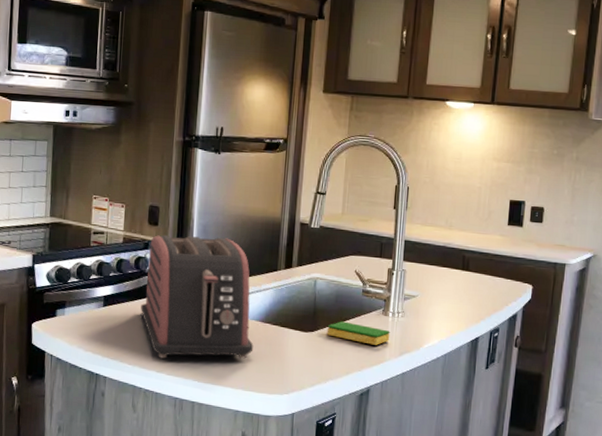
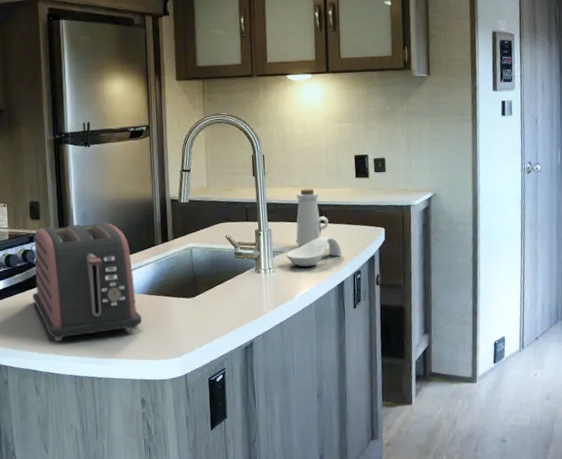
dish sponge: present [326,321,390,345] -> none [207,283,265,301]
spoon rest: none [418,285,481,317] -> present [286,237,342,267]
bottle: none [431,230,471,294] -> present [296,189,328,247]

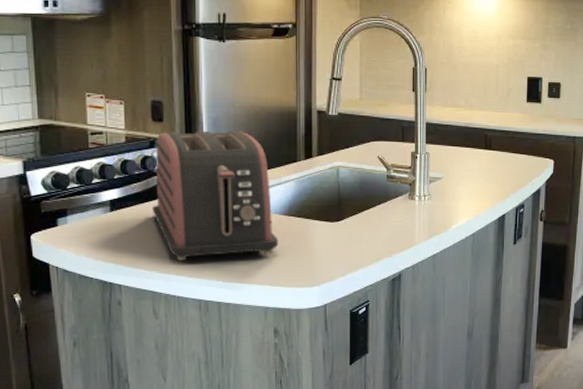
spoon rest: present [286,237,342,267] -> none [444,165,505,197]
bottle: present [296,189,328,247] -> none [456,110,493,174]

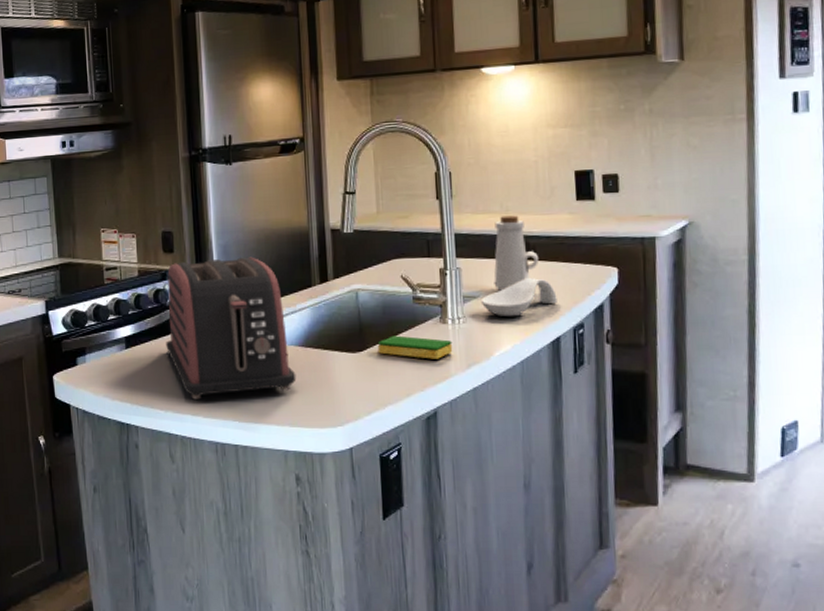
dish sponge: none [353,208,418,230] -> present [377,335,453,359]
spoon rest: none [444,165,505,197] -> present [480,278,557,317]
bottle: none [456,110,493,174] -> present [494,215,538,291]

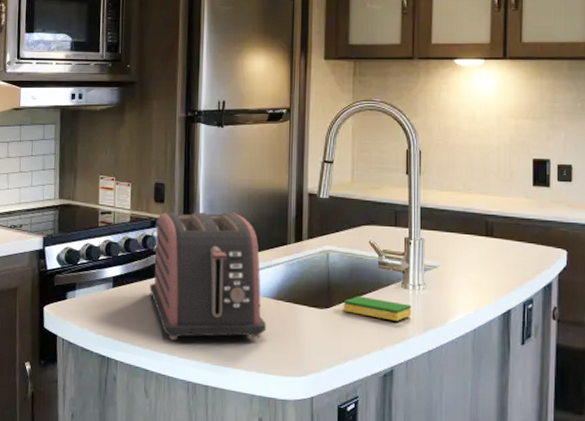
spoon rest: present [480,278,557,317] -> none [440,253,510,288]
bottle: present [494,215,538,291] -> none [453,194,495,263]

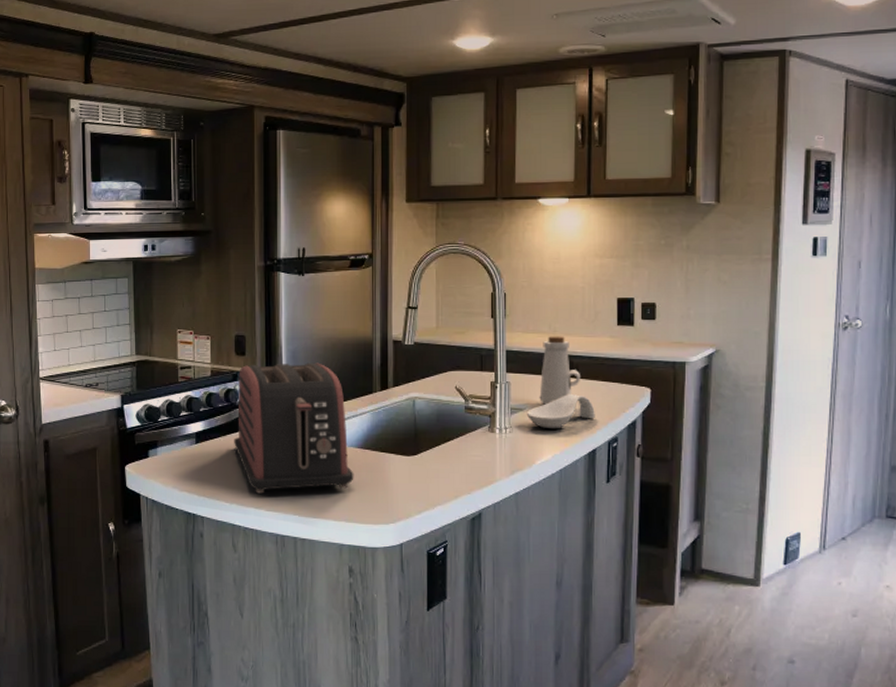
dish sponge: present [343,296,412,321] -> none [430,441,499,465]
spoon rest: none [440,253,510,288] -> present [526,394,595,429]
bottle: none [453,194,495,263] -> present [539,336,580,405]

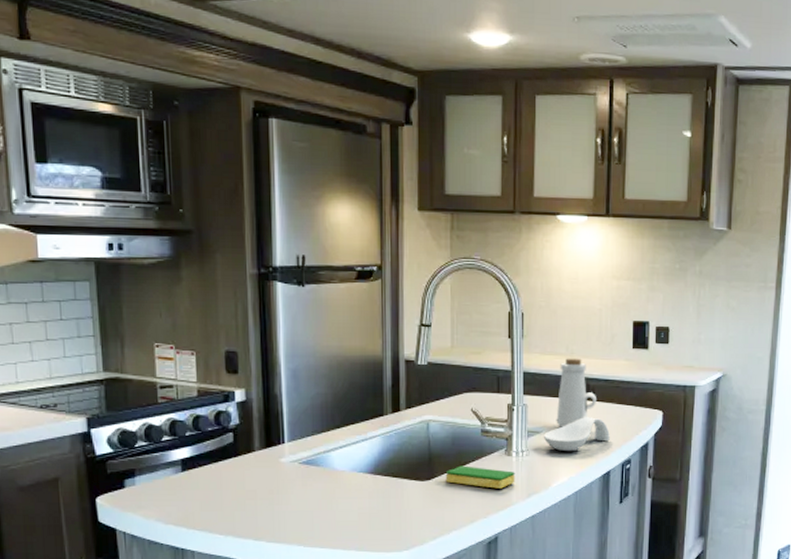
toaster: present [234,363,354,494] -> none [227,382,364,524]
dish sponge: none [430,441,499,465] -> present [445,465,515,489]

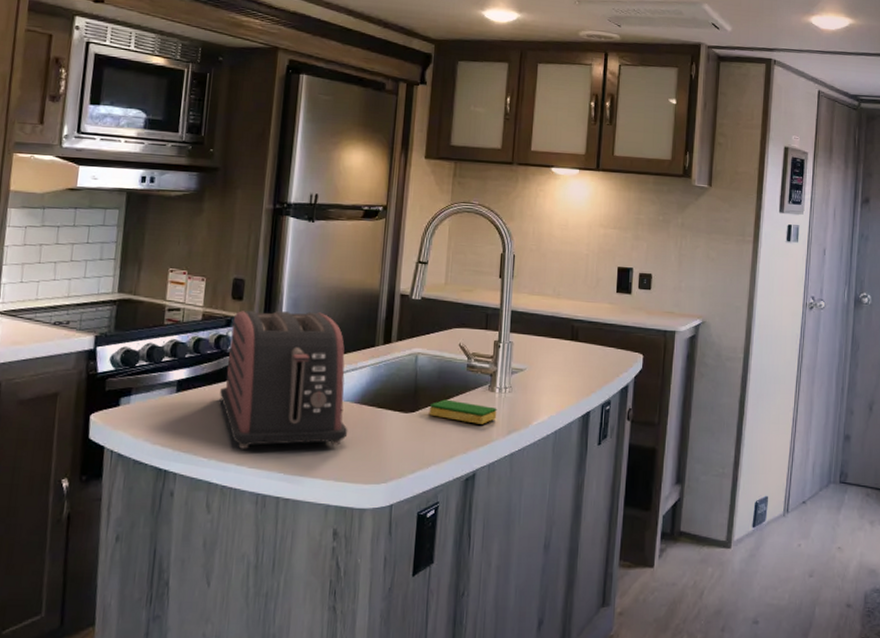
toaster: none [227,382,364,524] -> present [220,311,348,449]
spoon rest: present [543,417,610,452] -> none [526,357,591,391]
bottle: present [556,358,596,427] -> none [540,299,580,366]

